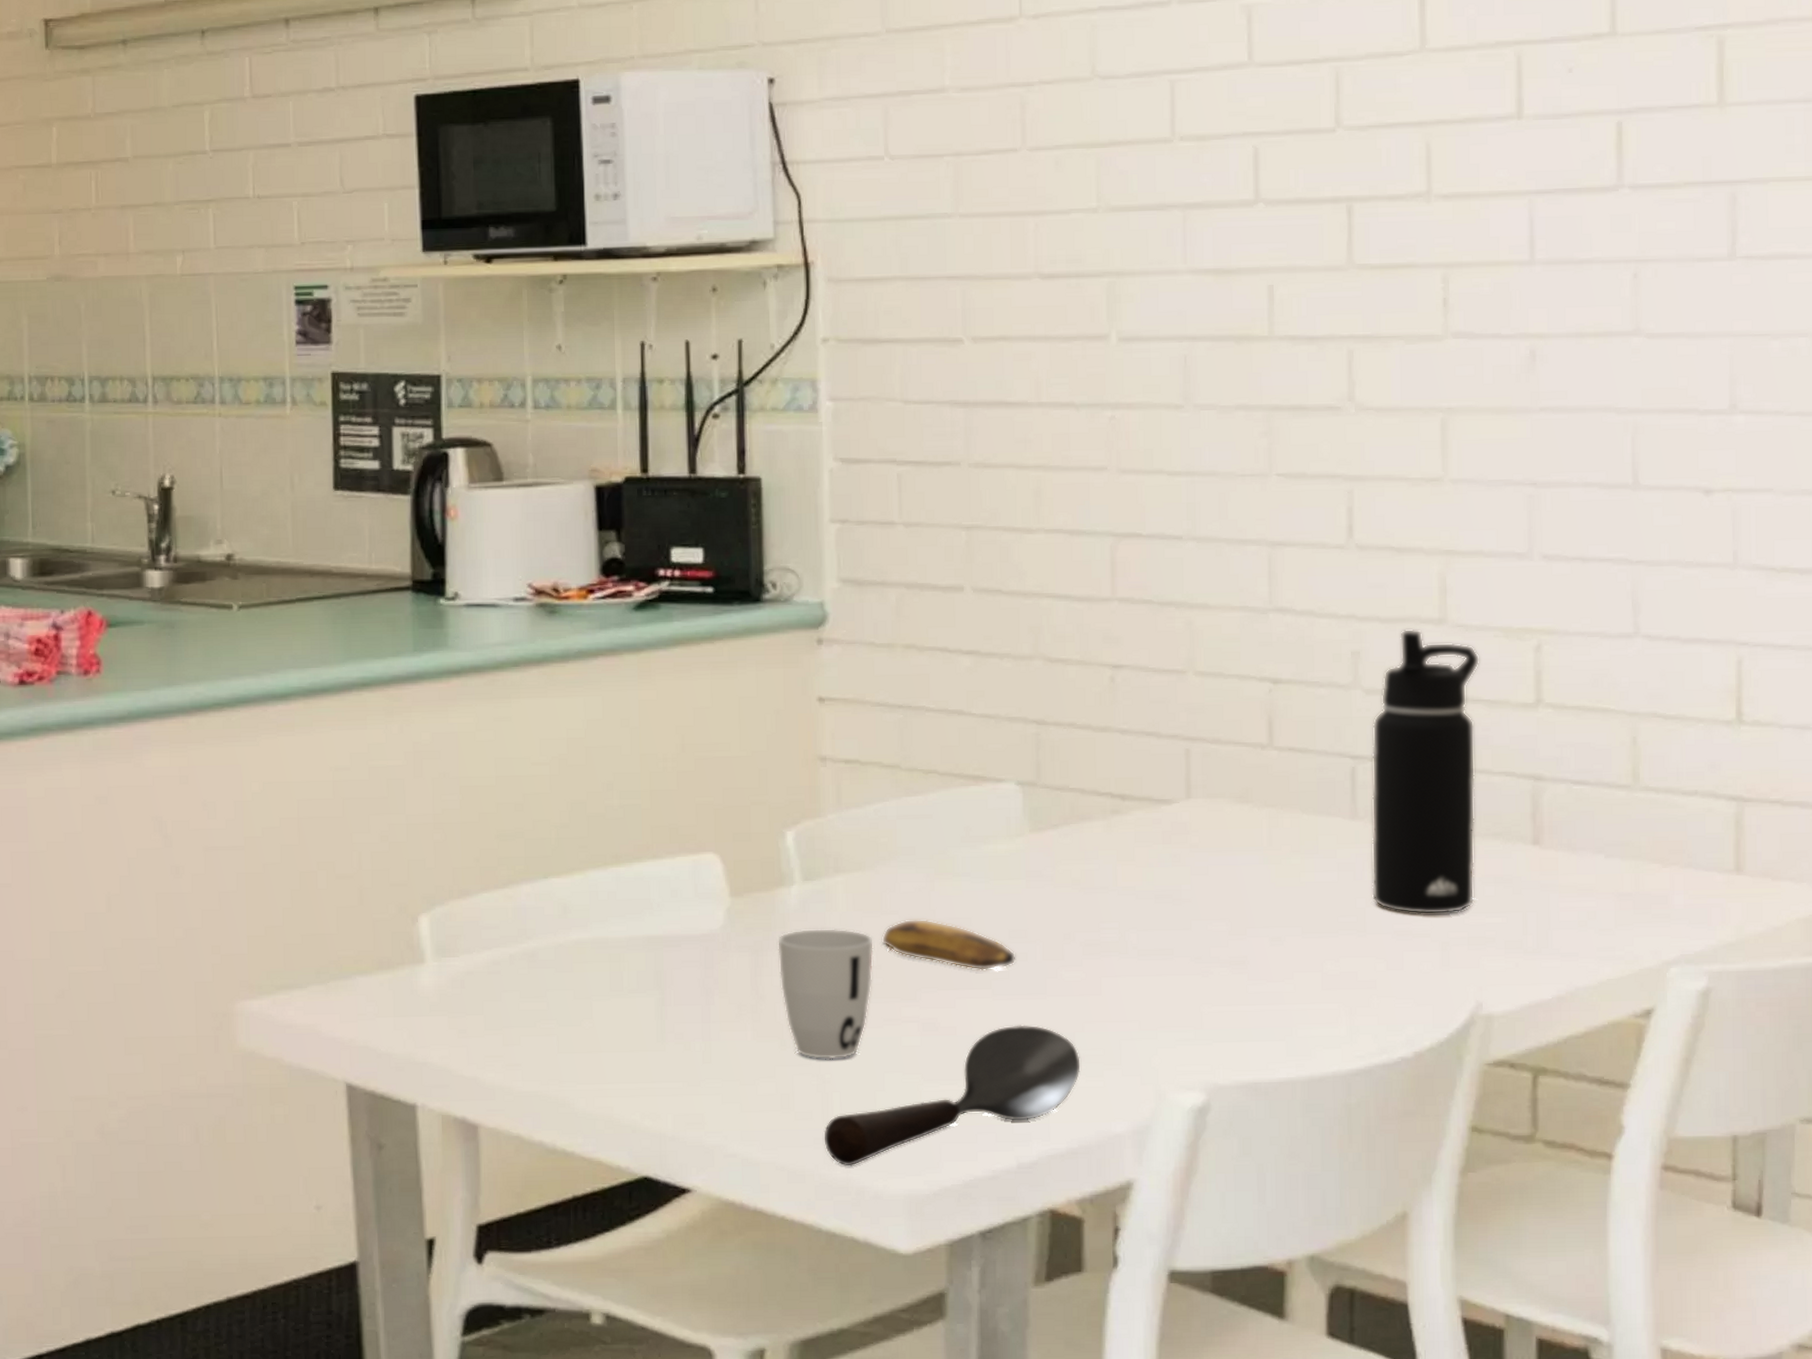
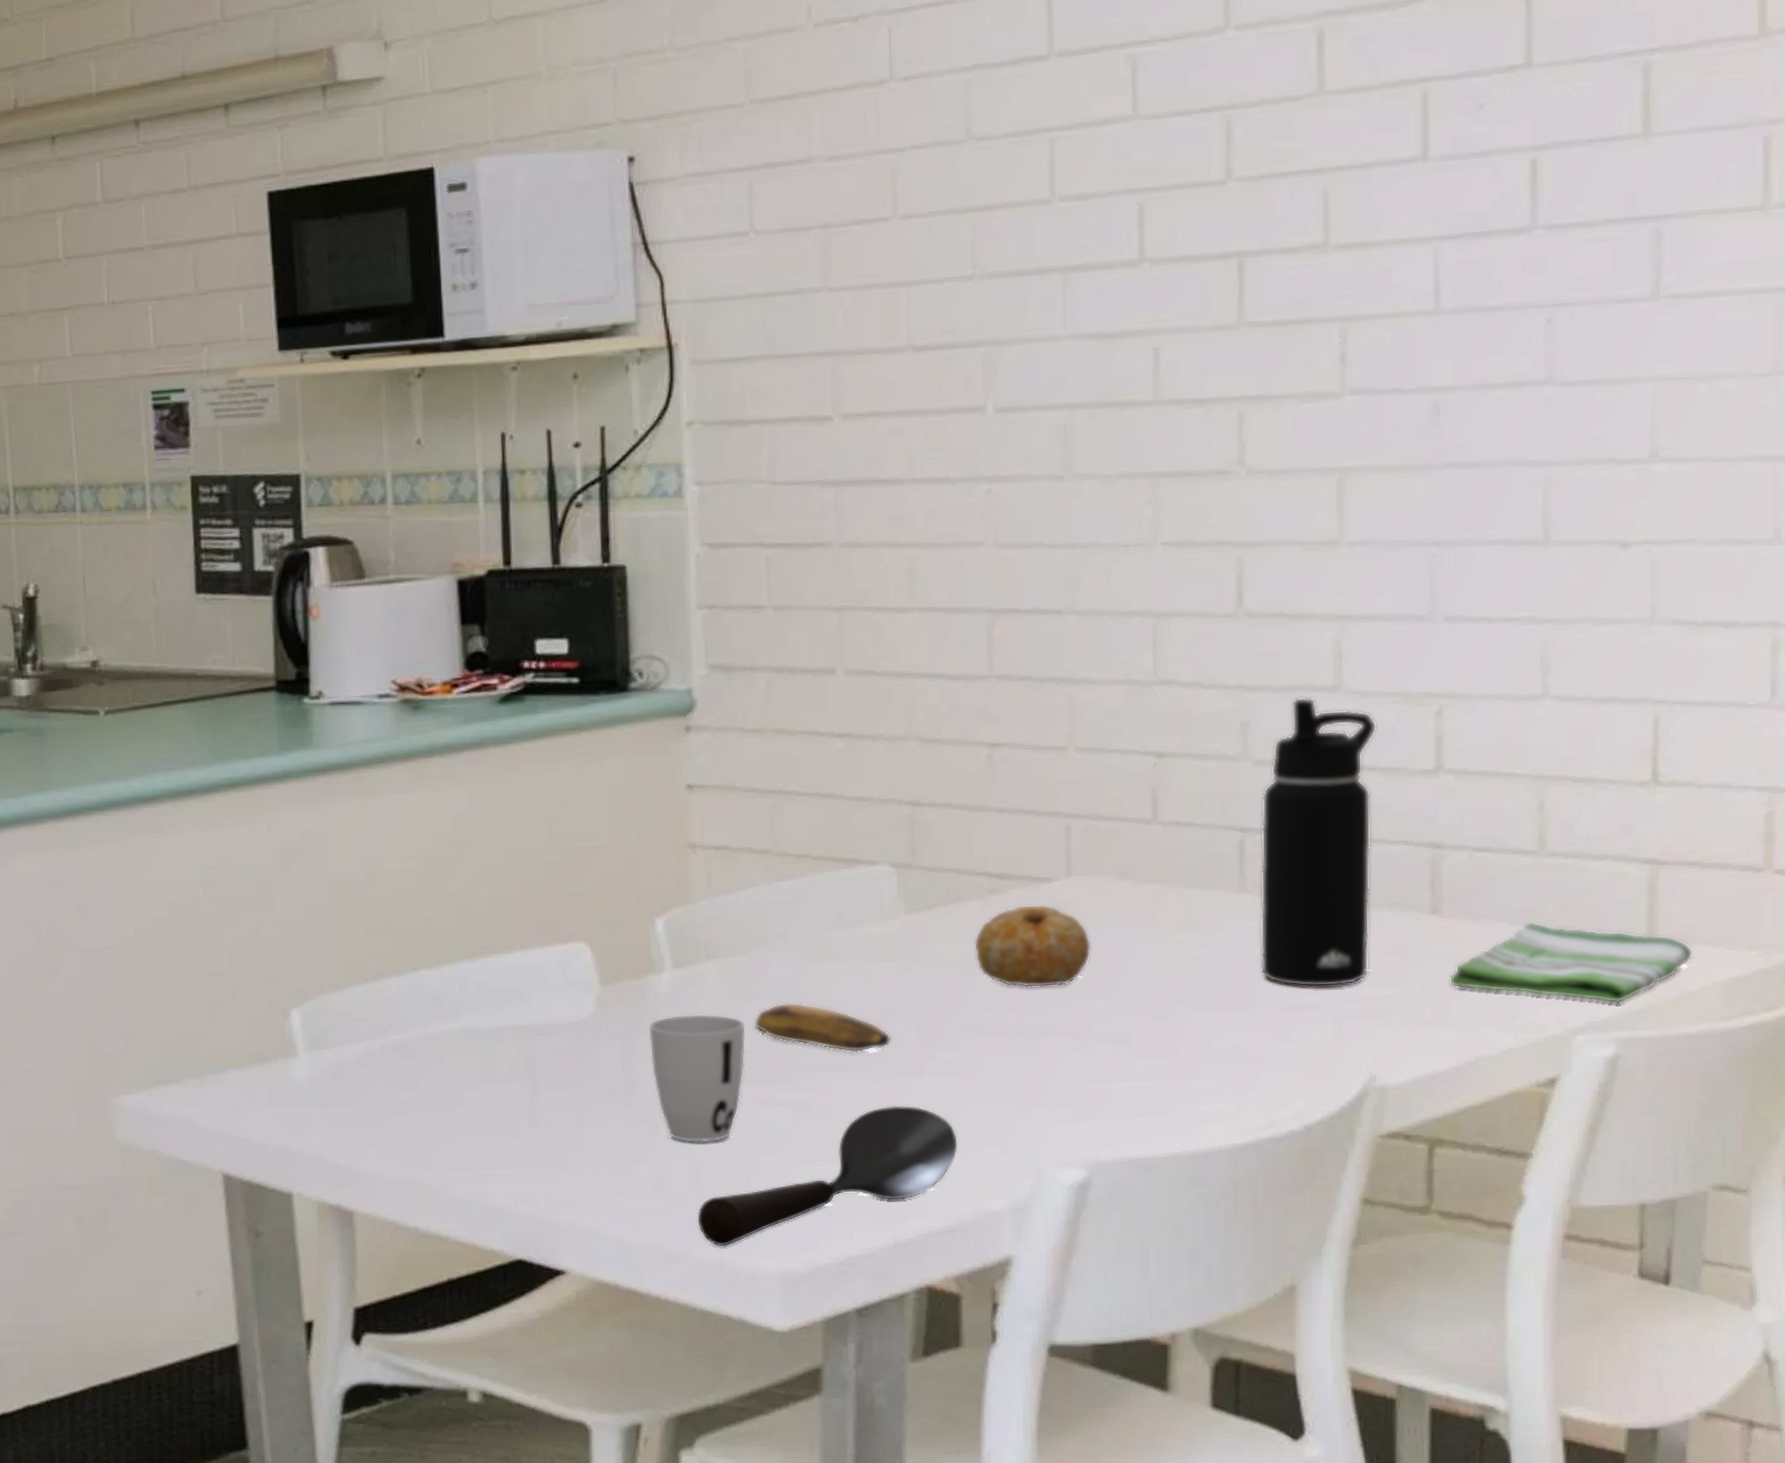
fruit: none [1096,825,1210,909] -> present [973,904,1091,988]
dish towel: none [1550,854,1777,937] -> present [1449,921,1693,1003]

